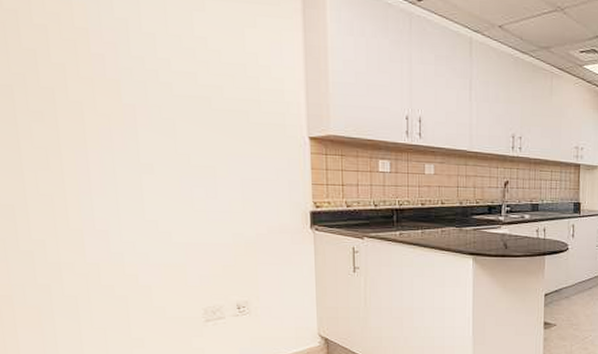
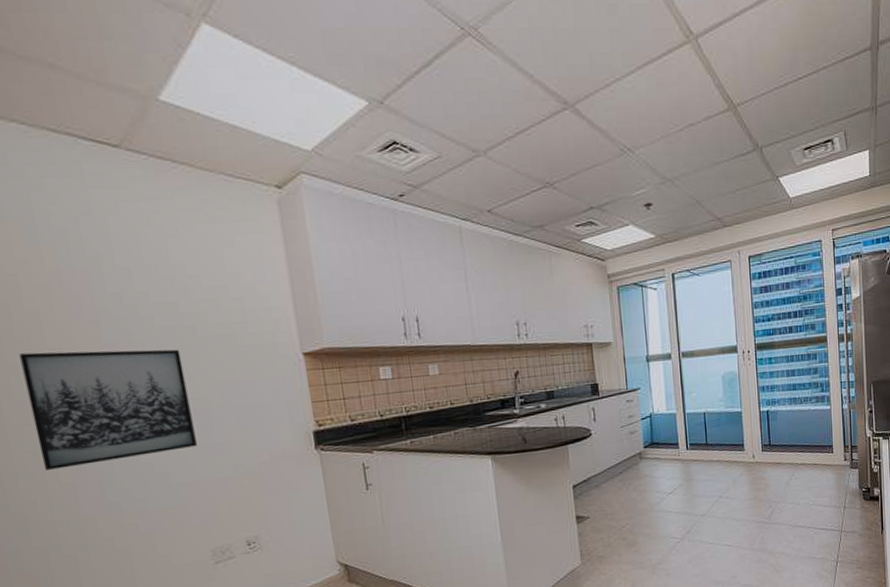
wall art: none [42,102,200,215] -> present [19,349,197,470]

